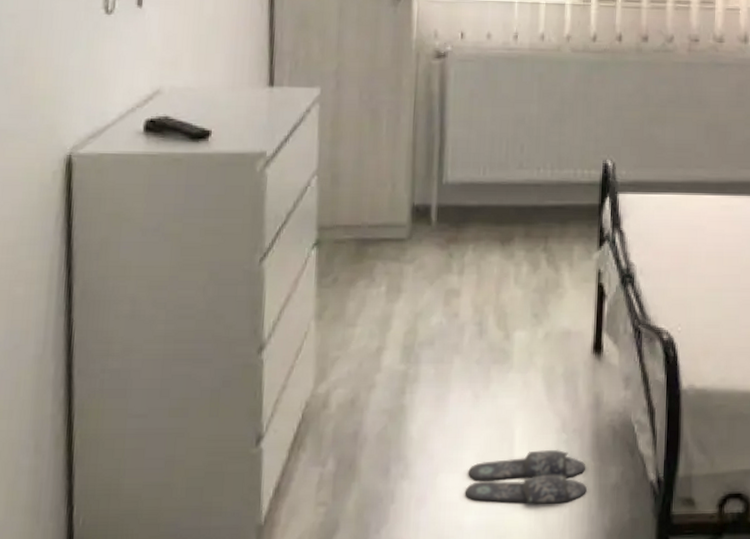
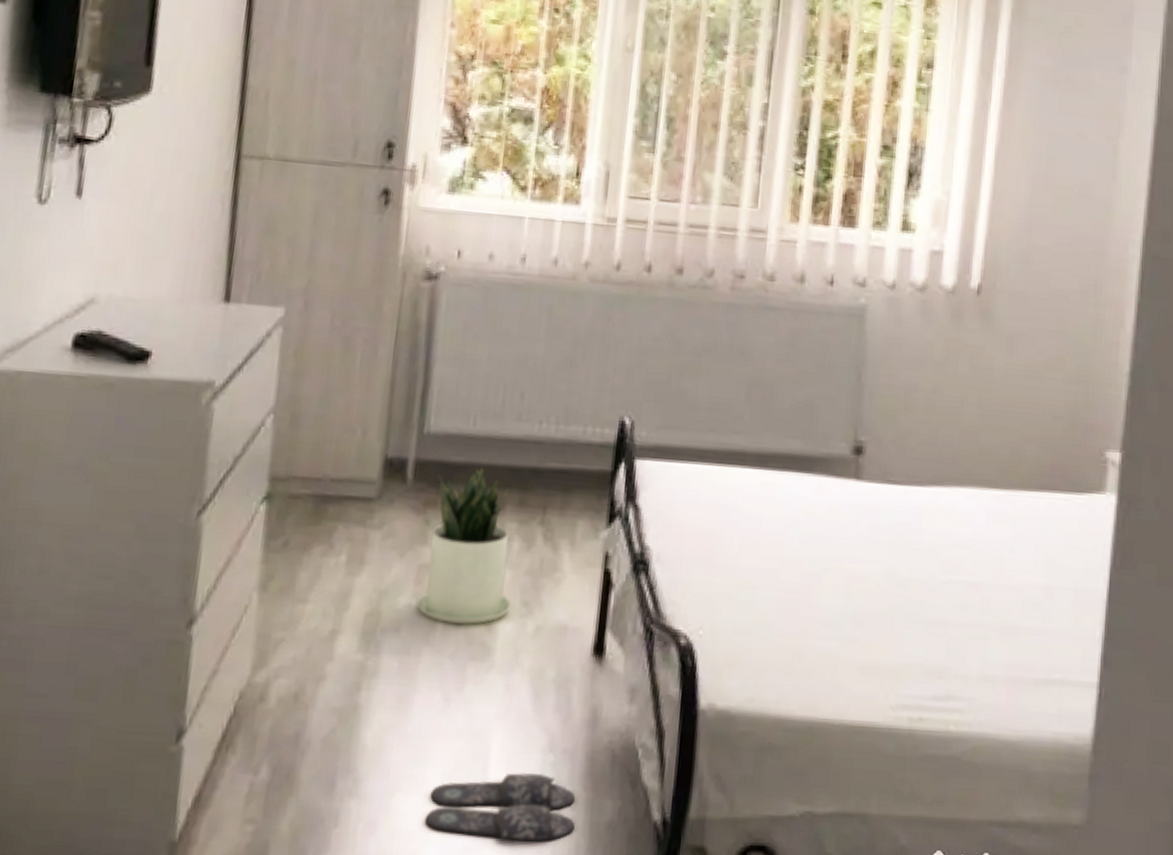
planter: none [446,208,523,336] -> present [416,467,511,625]

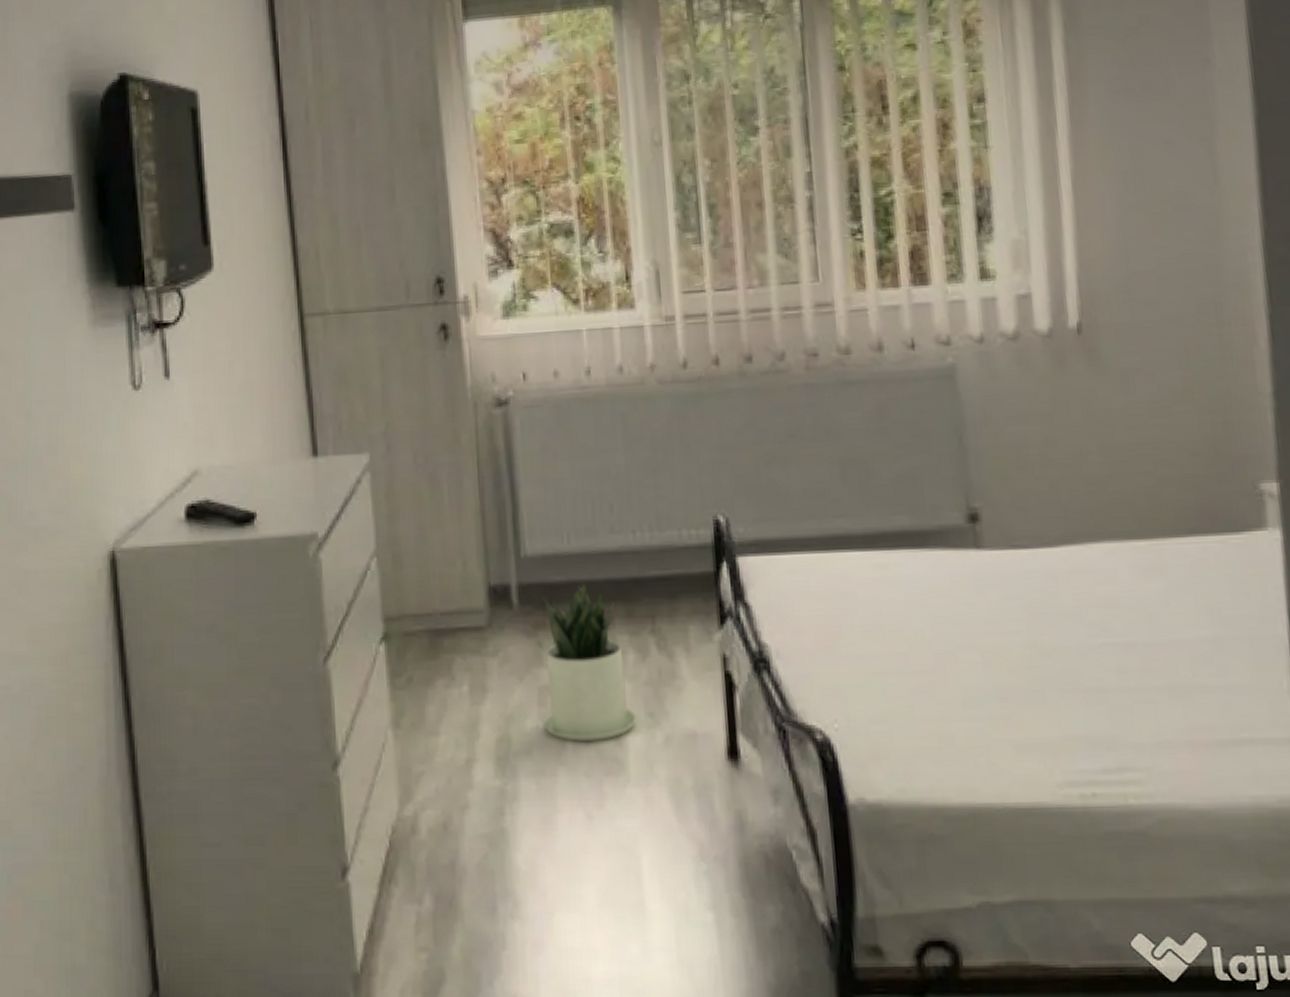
slippers: present [424,773,576,842] -> none [588,882,741,952]

